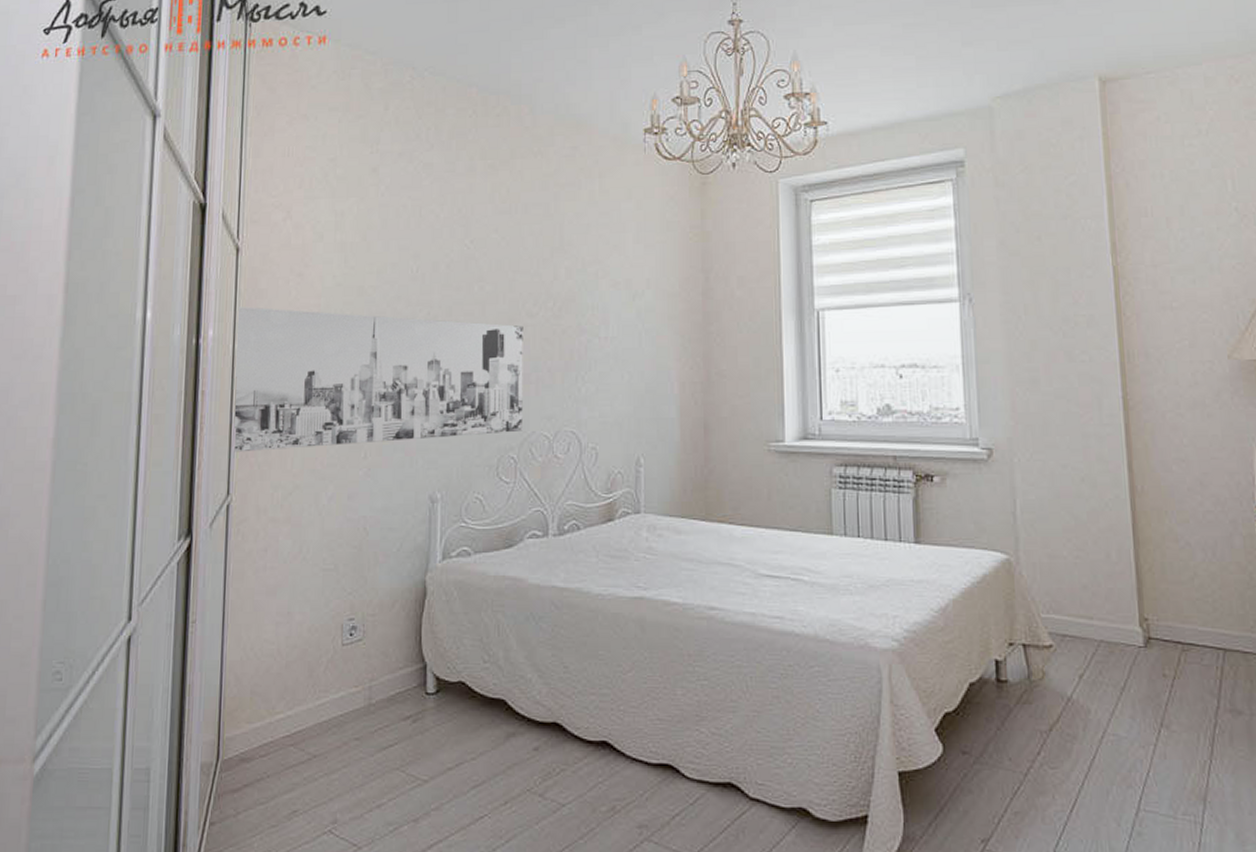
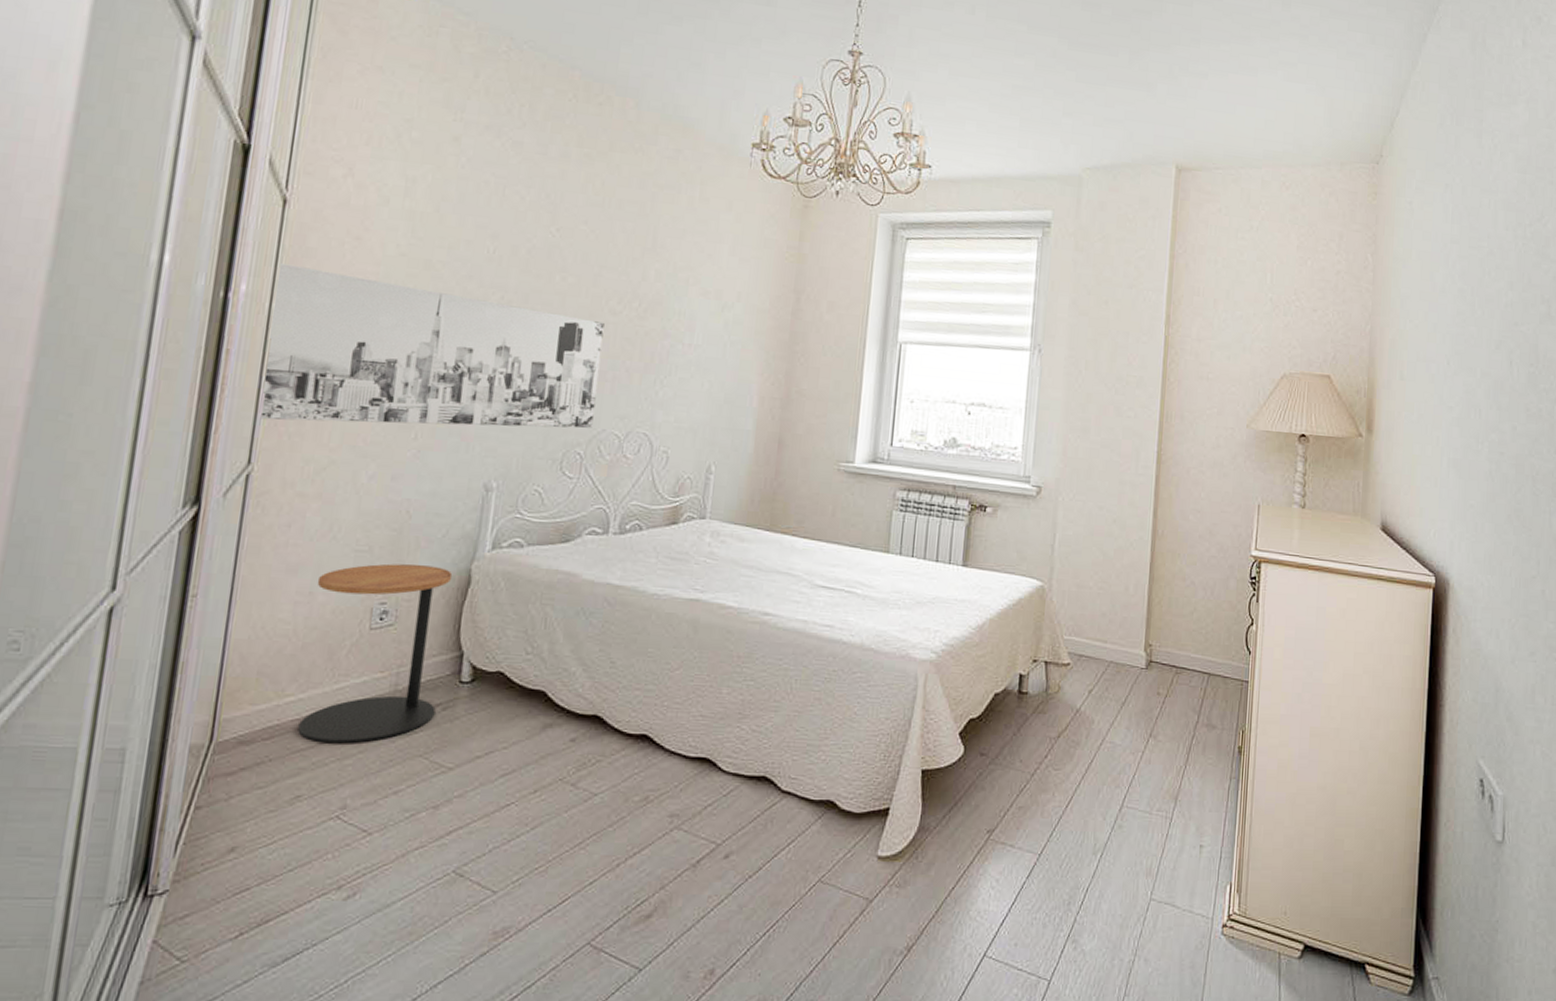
side table: none [289,580,410,759] -> present [298,563,453,744]

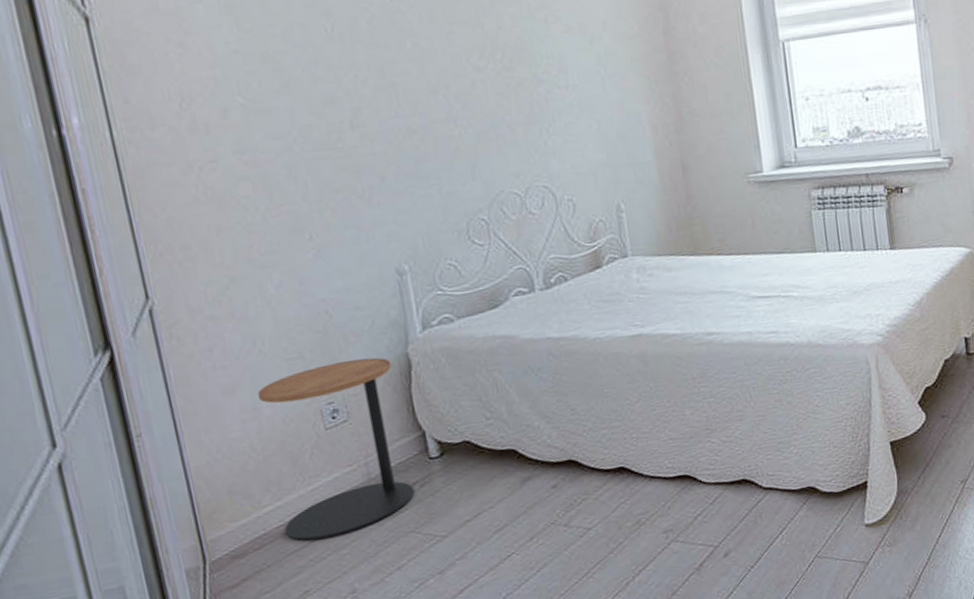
wall art: present [260,263,605,429] -> none [107,81,489,253]

